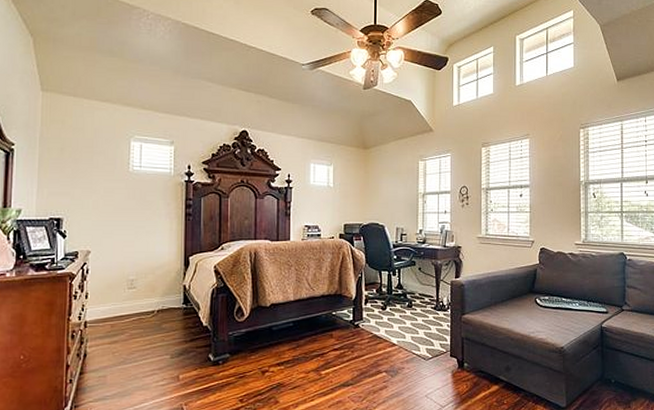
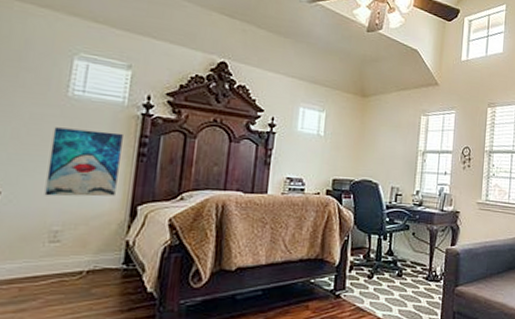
wall art: none [121,197,173,252] -> present [44,127,123,197]

